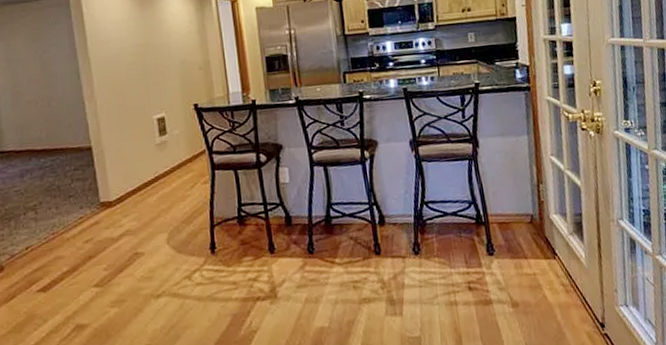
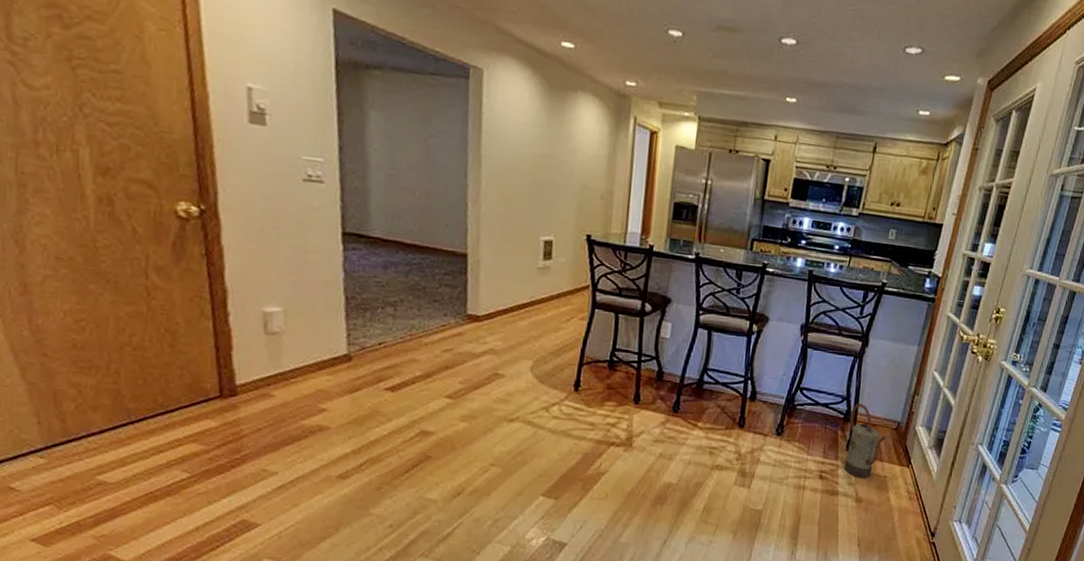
watering can: none [480,204,524,281] -> present [845,403,887,478]

